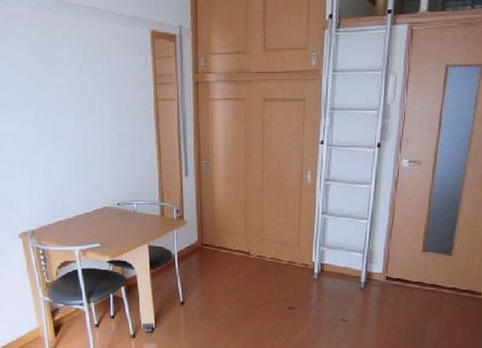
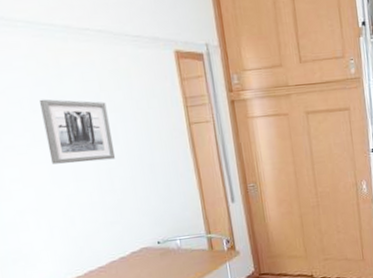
wall art: none [34,66,91,126] -> present [40,99,116,164]

